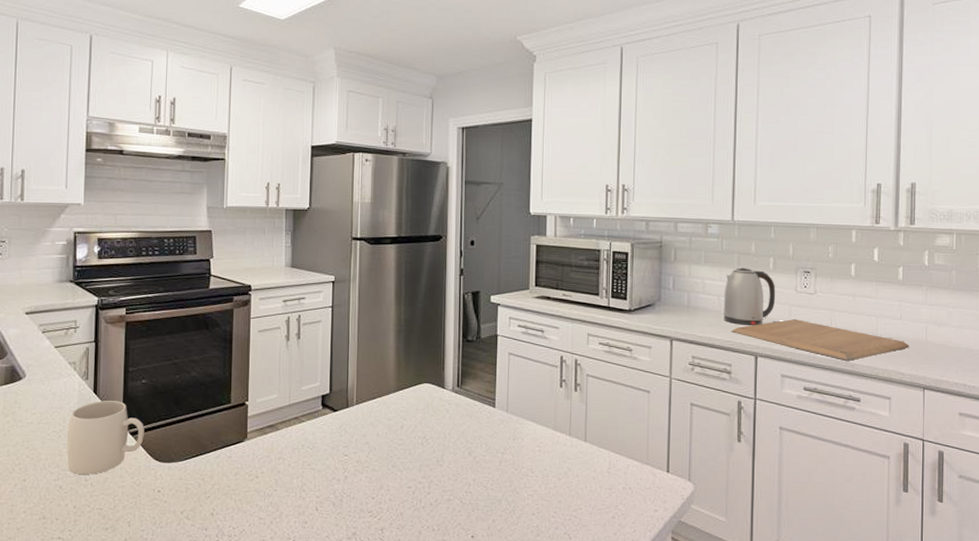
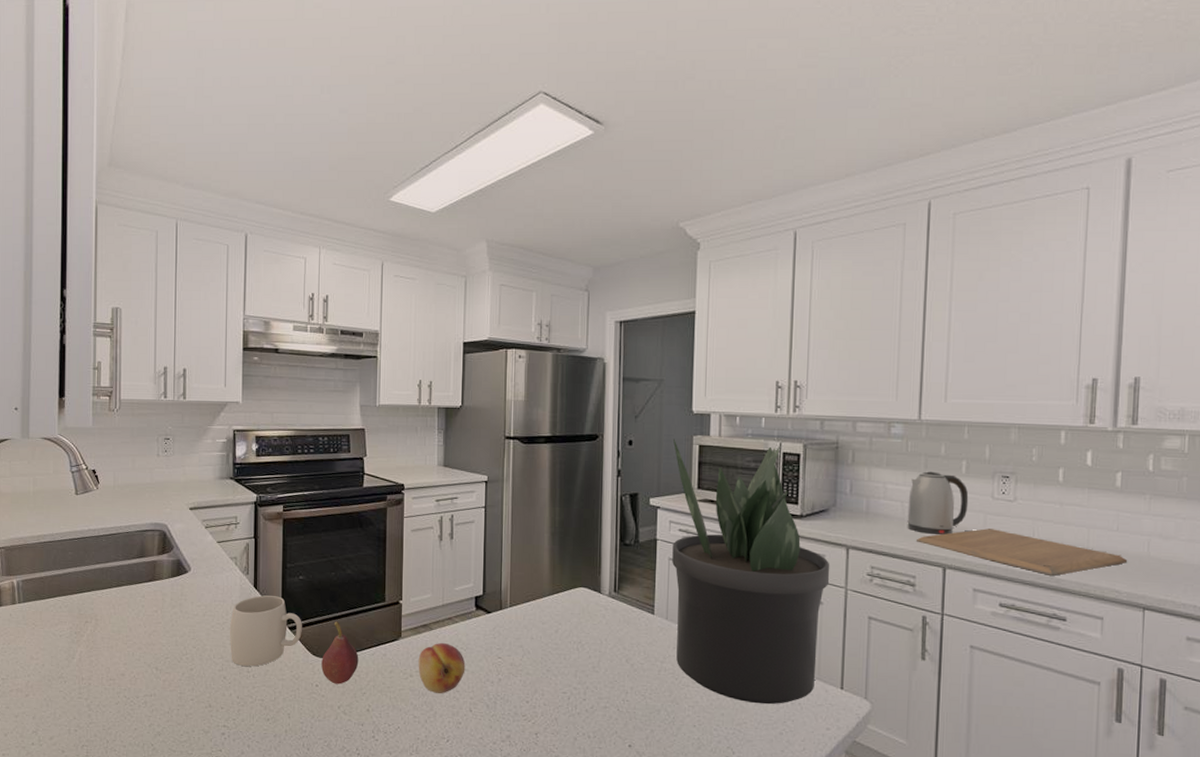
fruit: none [164,425,203,489] -> present [321,621,359,684]
fruit: none [264,442,312,495] -> present [418,642,466,694]
planter: none [512,239,656,490] -> present [672,438,830,705]

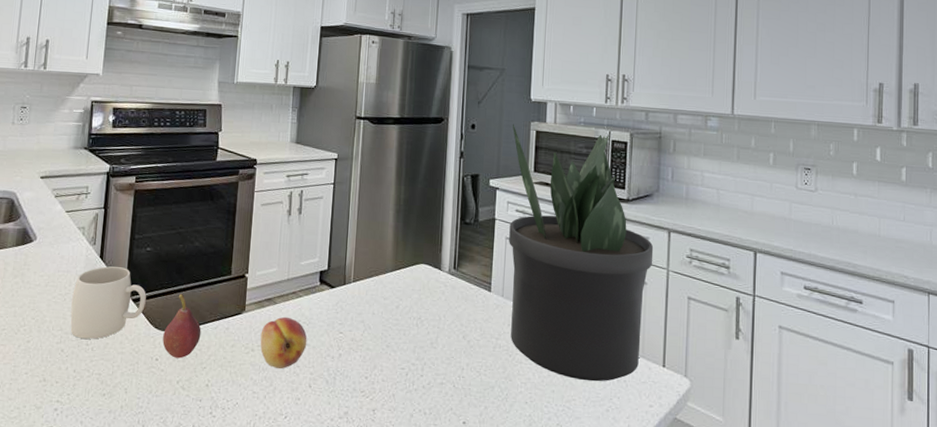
kettle: present [907,471,969,535] -> none [722,162,776,221]
chopping board: present [917,528,1128,576] -> none [731,216,914,261]

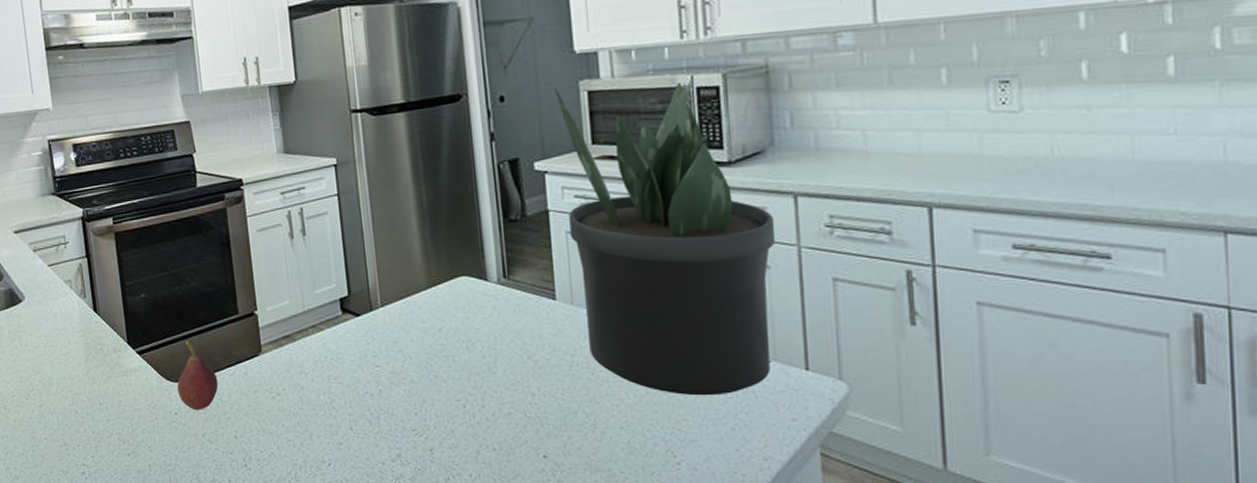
mug: present [70,266,146,339] -> none [73,318,152,398]
fruit: present [260,316,307,369] -> none [284,354,340,413]

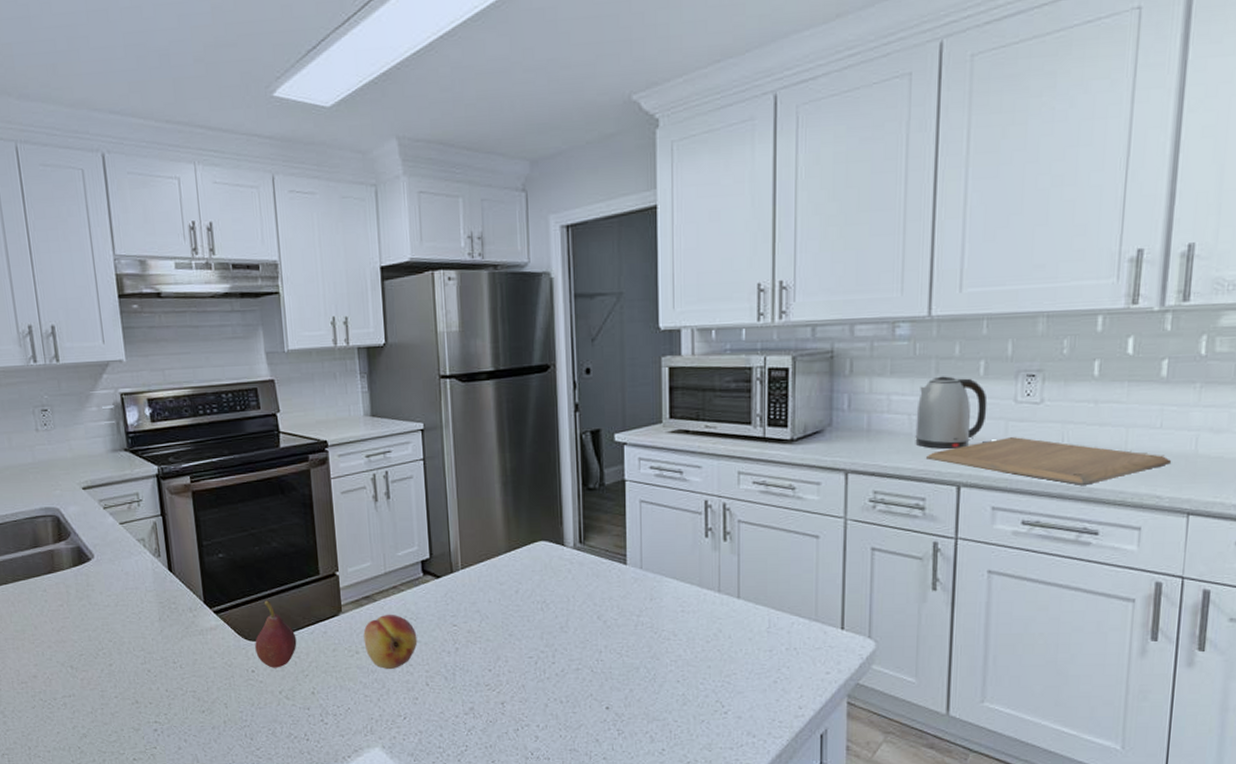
fruit: none [284,354,340,413] -> present [363,614,418,670]
planter: present [555,80,776,396] -> none [639,361,827,653]
kettle: none [870,86,955,167] -> present [915,376,987,449]
chopping board: none [888,150,1195,202] -> present [927,437,1172,485]

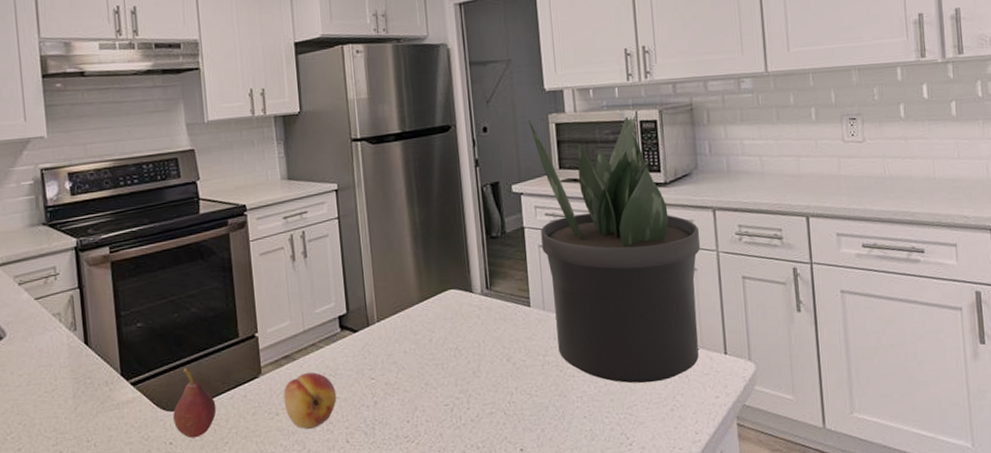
planter: none [639,361,827,653] -> present [529,115,701,384]
kettle: present [915,376,987,449] -> none [765,122,822,185]
chopping board: present [927,437,1172,485] -> none [778,171,972,210]

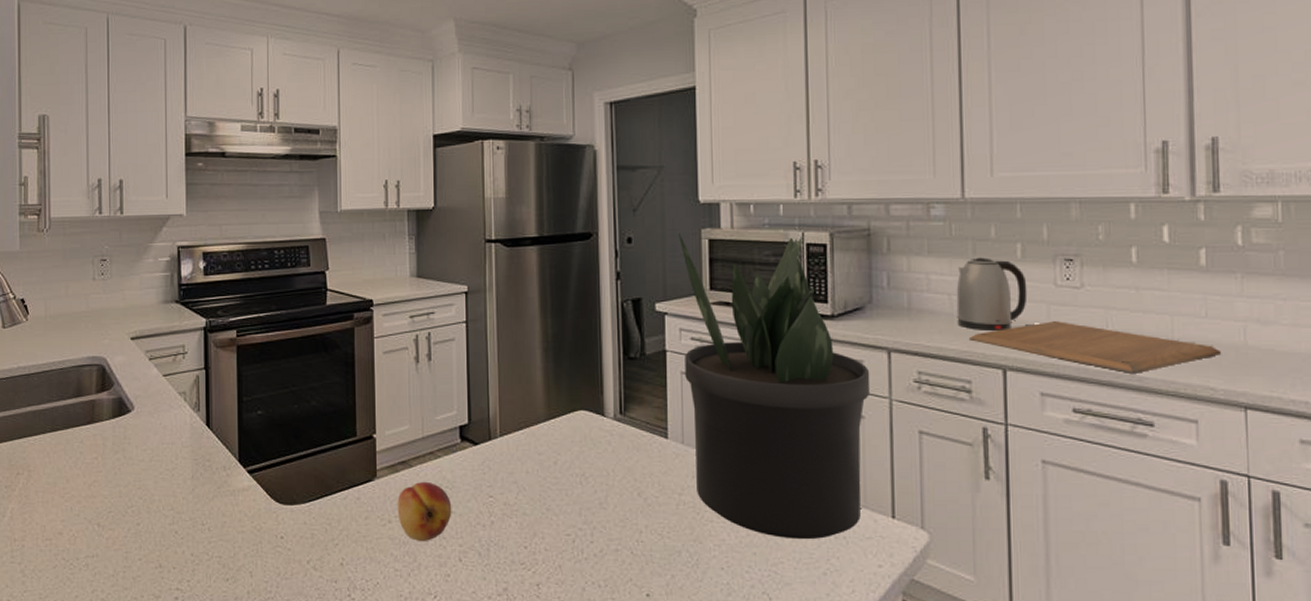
fruit: present [173,367,217,438] -> none [286,461,329,535]
kettle: none [765,122,822,185] -> present [956,257,1028,330]
chopping board: none [778,171,972,210] -> present [970,321,1222,373]

